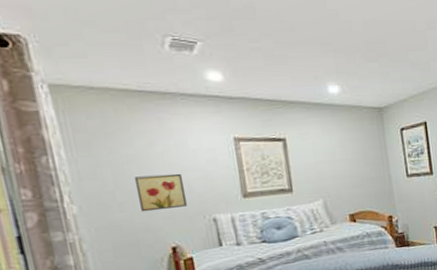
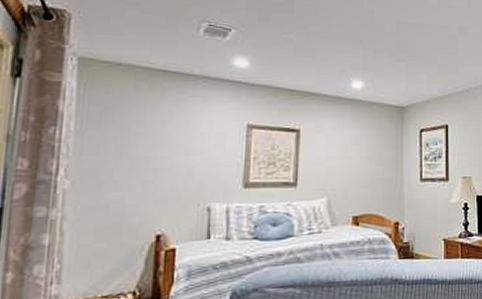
wall art: present [134,173,188,212] -> none [133,156,186,194]

